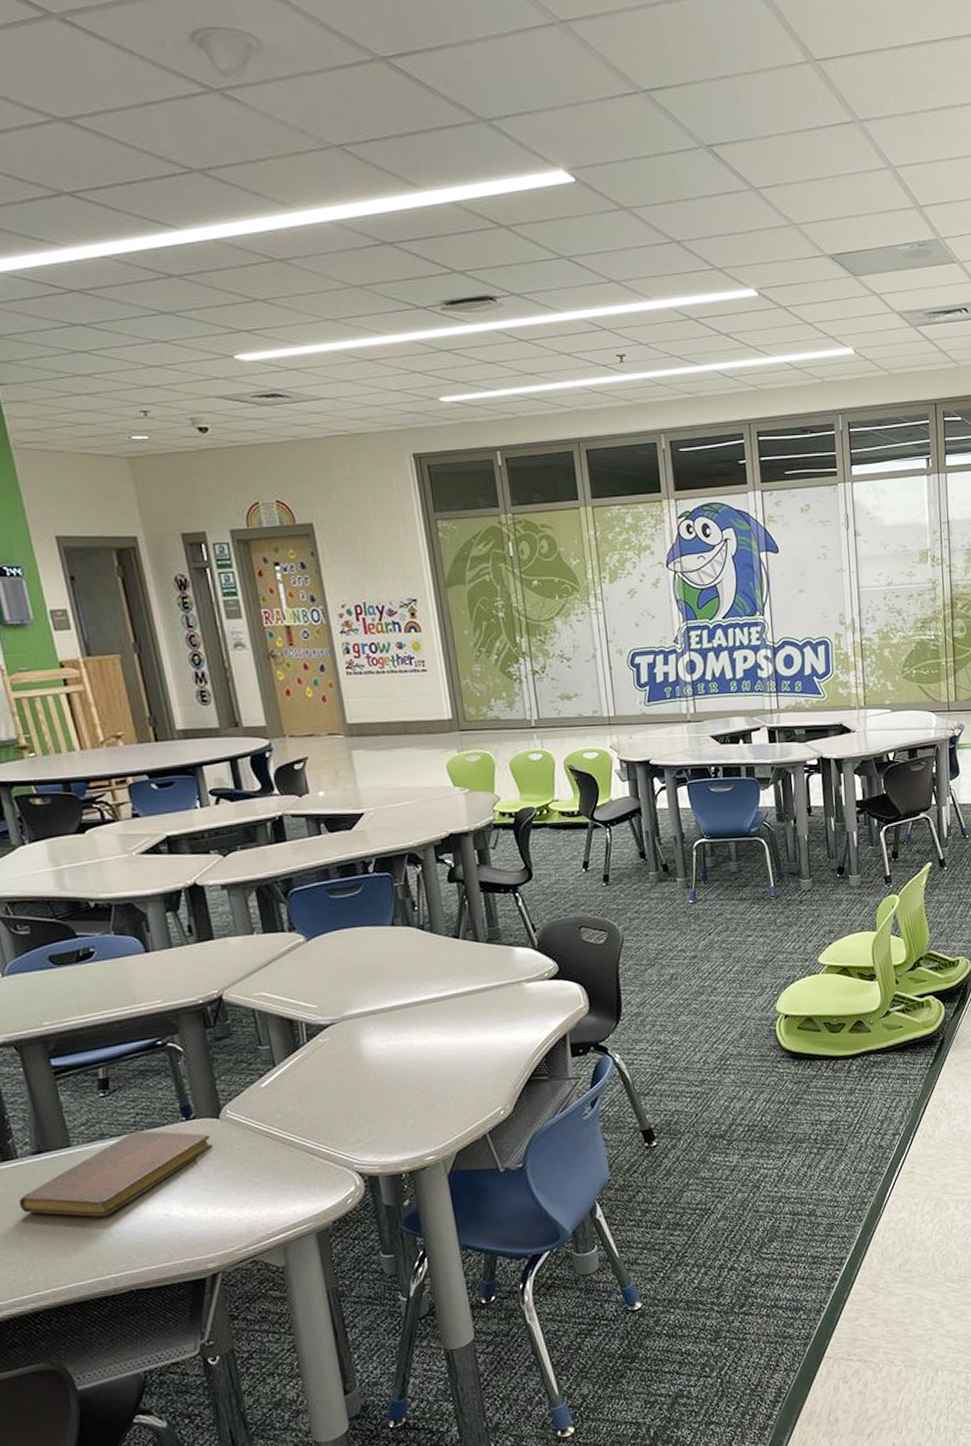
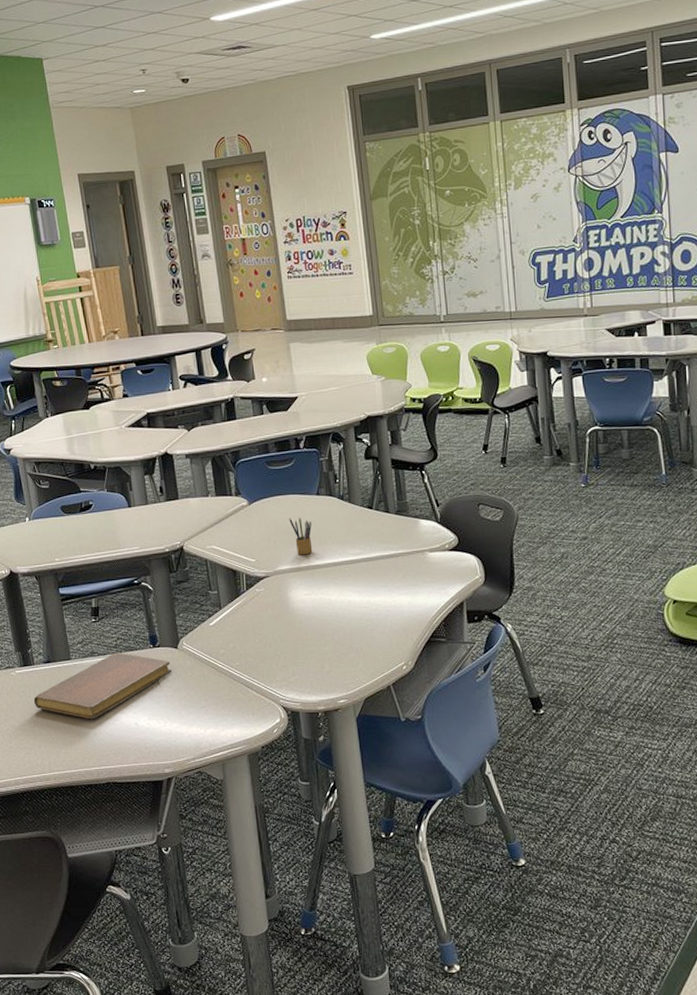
pencil box: none [358,953,389,996] -> present [289,517,313,555]

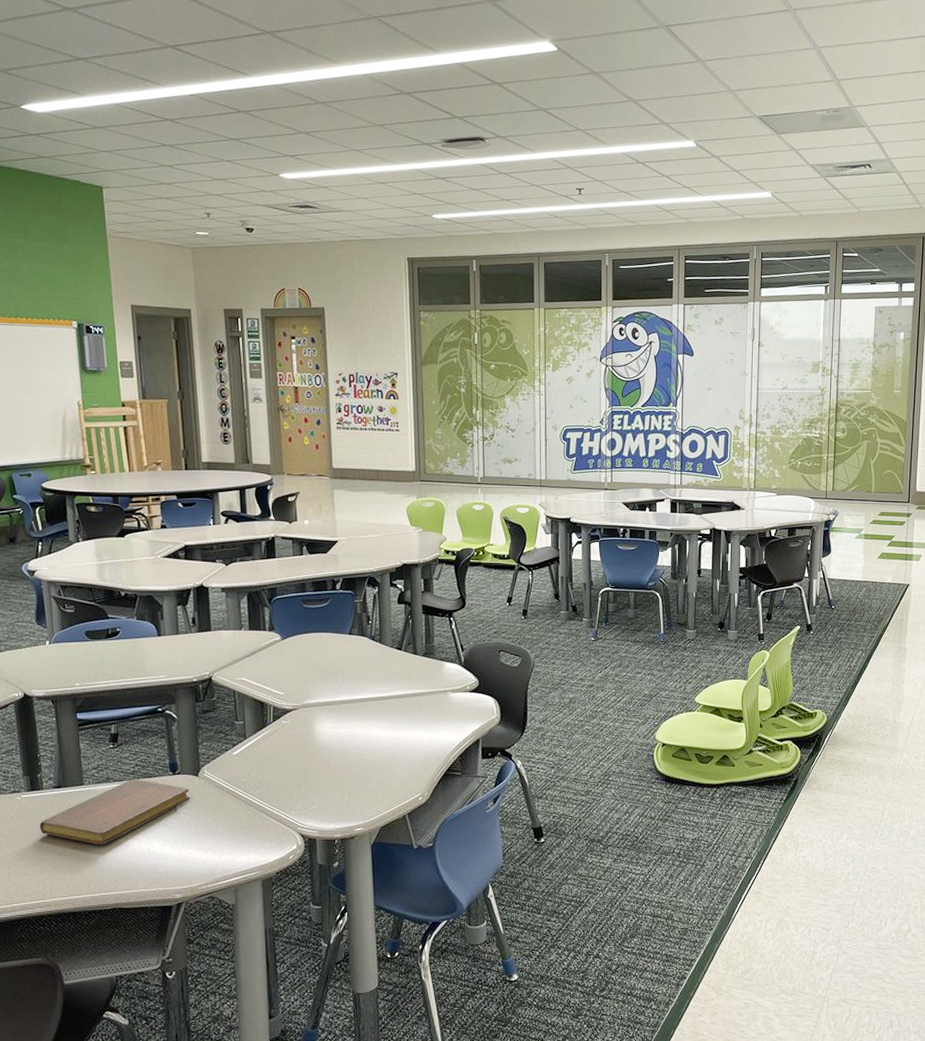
pencil box: present [289,517,313,555] -> none [320,655,343,690]

